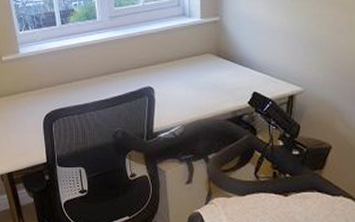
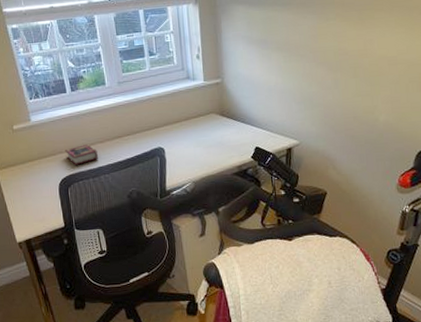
book: none [52,80,84,100] -> present [65,144,98,165]

